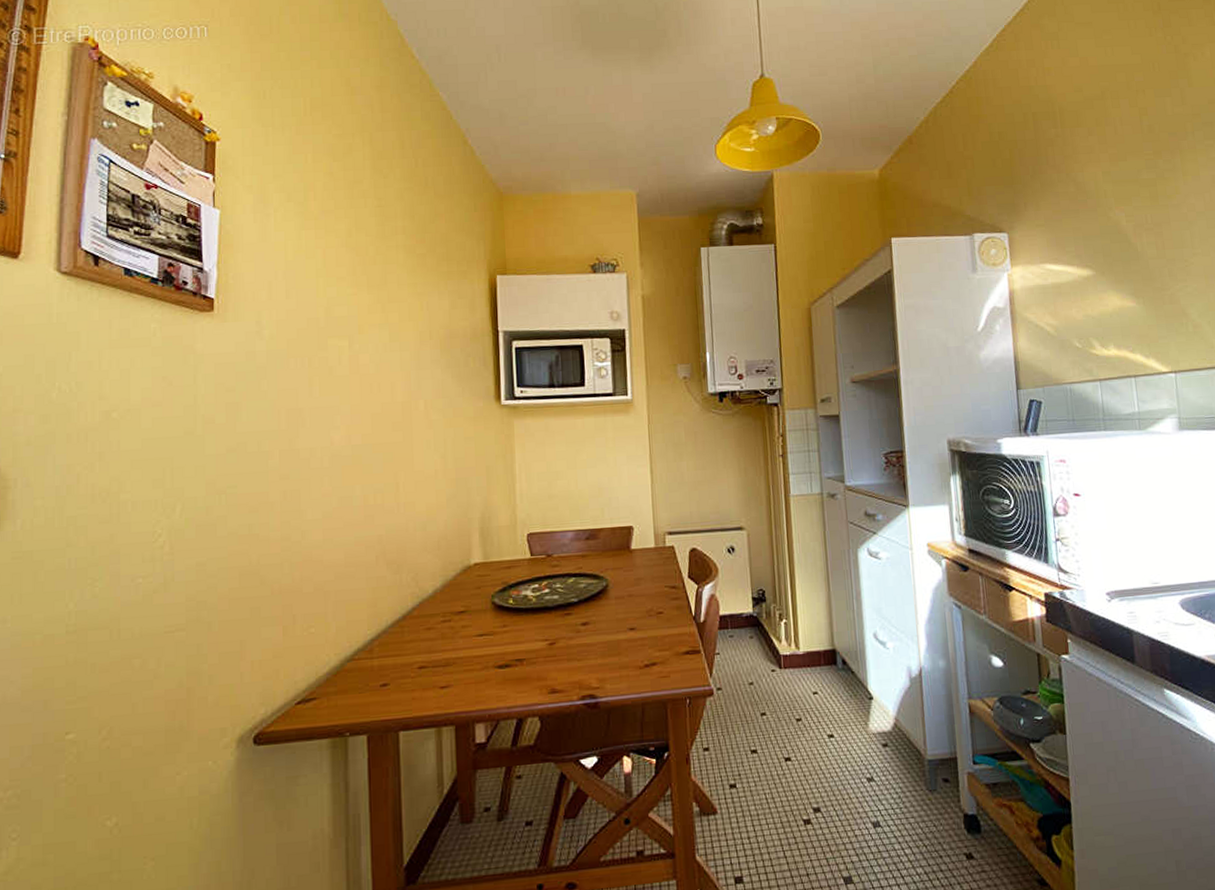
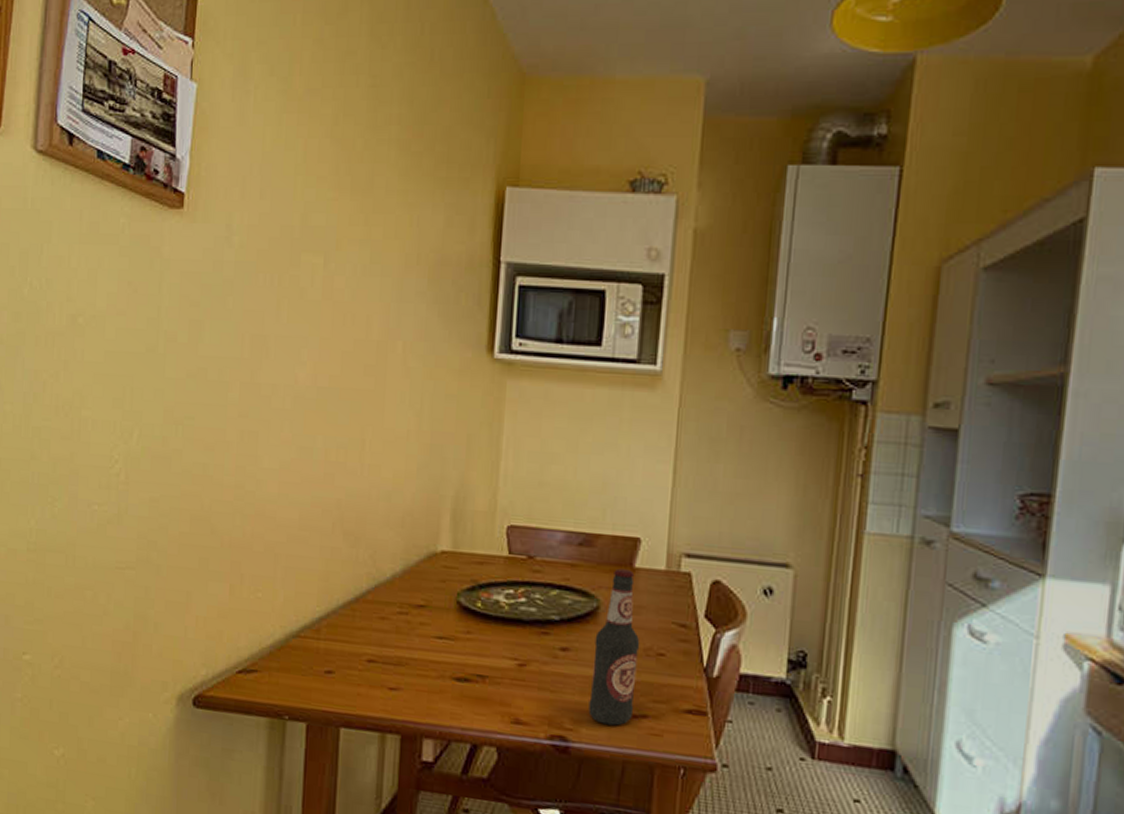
bottle: none [608,551,645,678] -> present [588,568,640,726]

